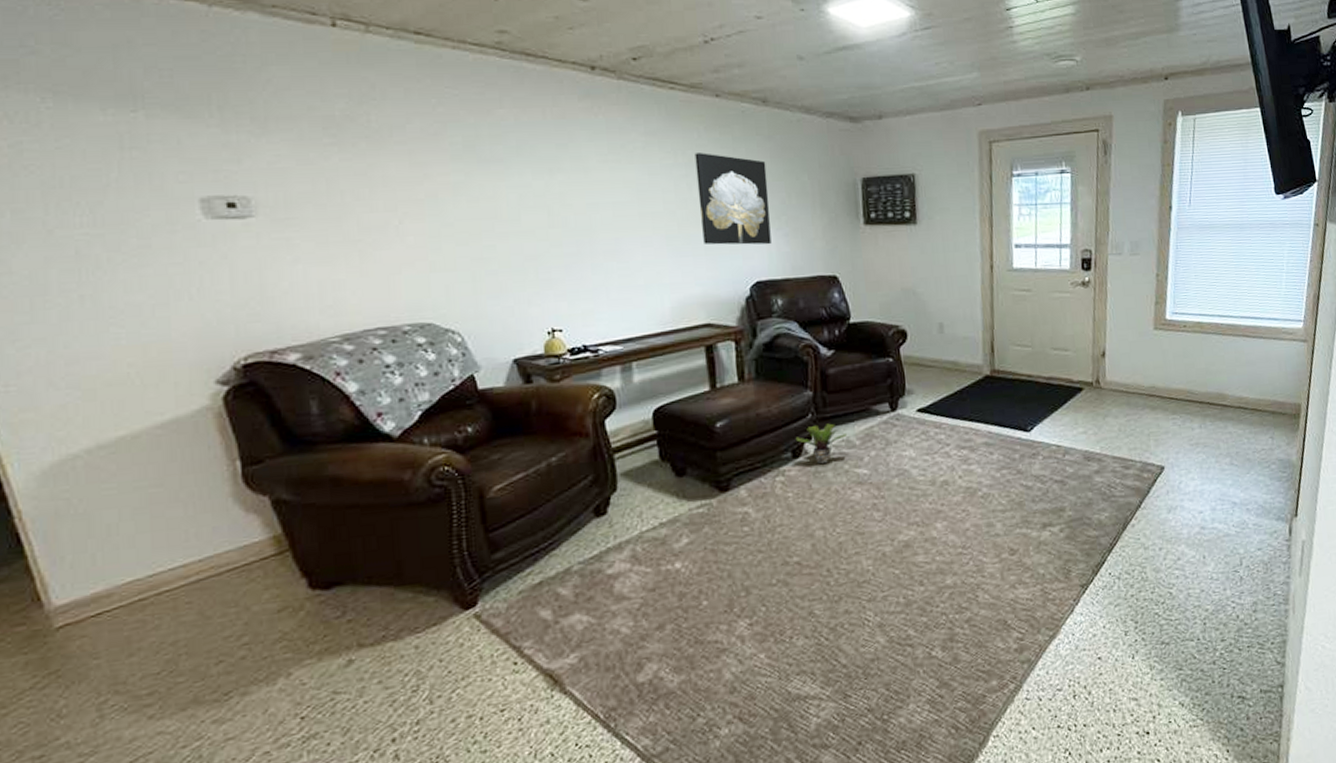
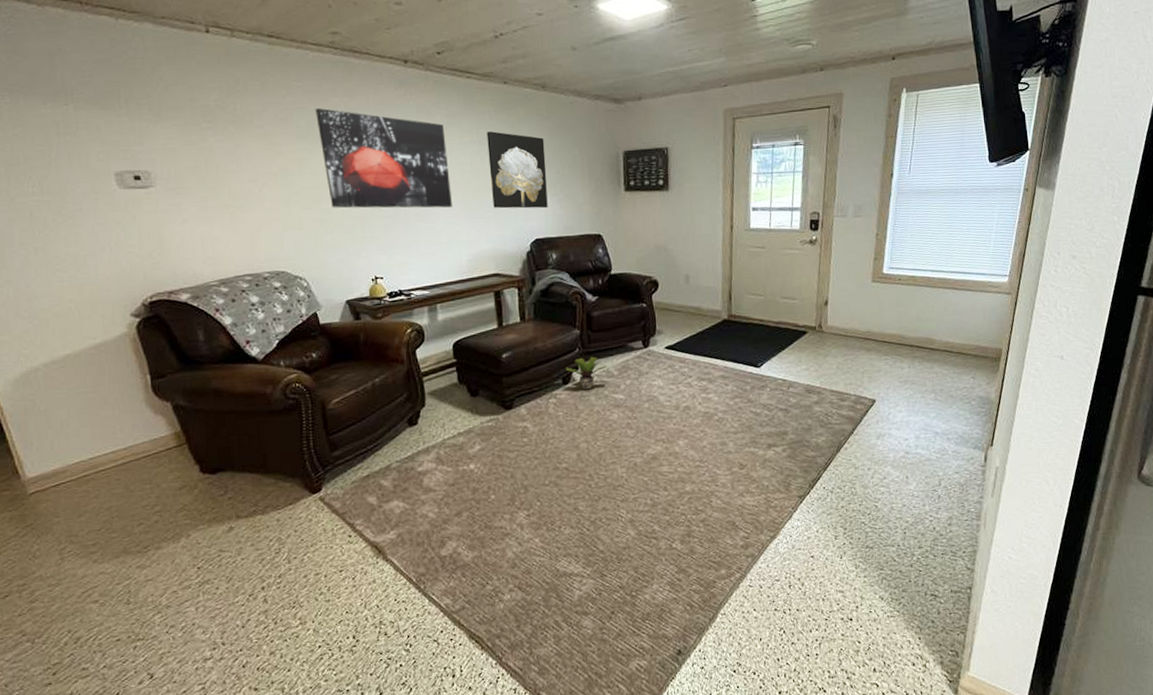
wall art: none [476,121,652,245] -> present [315,107,452,209]

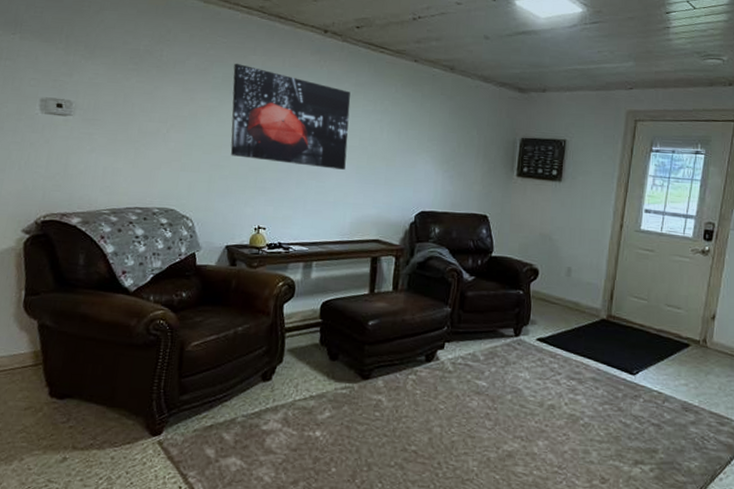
wall art: present [486,131,548,209] -> none [385,104,445,183]
potted plant: present [565,356,607,390] -> none [430,337,474,372]

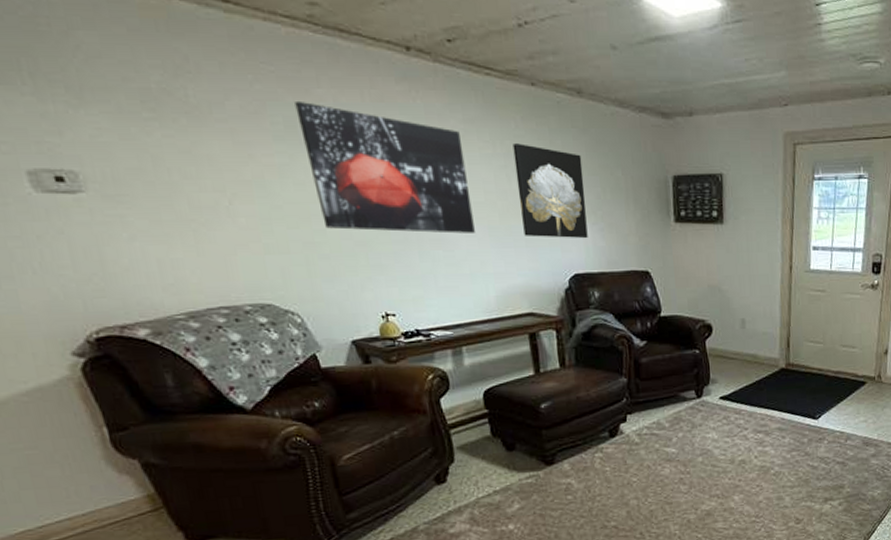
wall art: none [385,104,445,183] -> present [512,144,588,239]

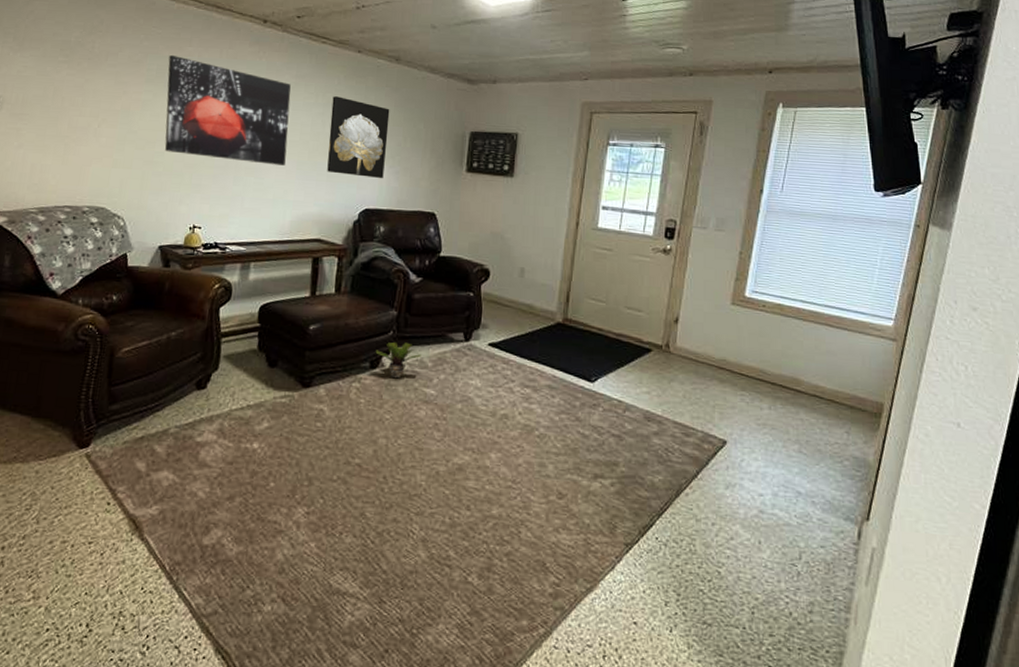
potted plant: none [612,407,657,444] -> present [375,342,421,379]

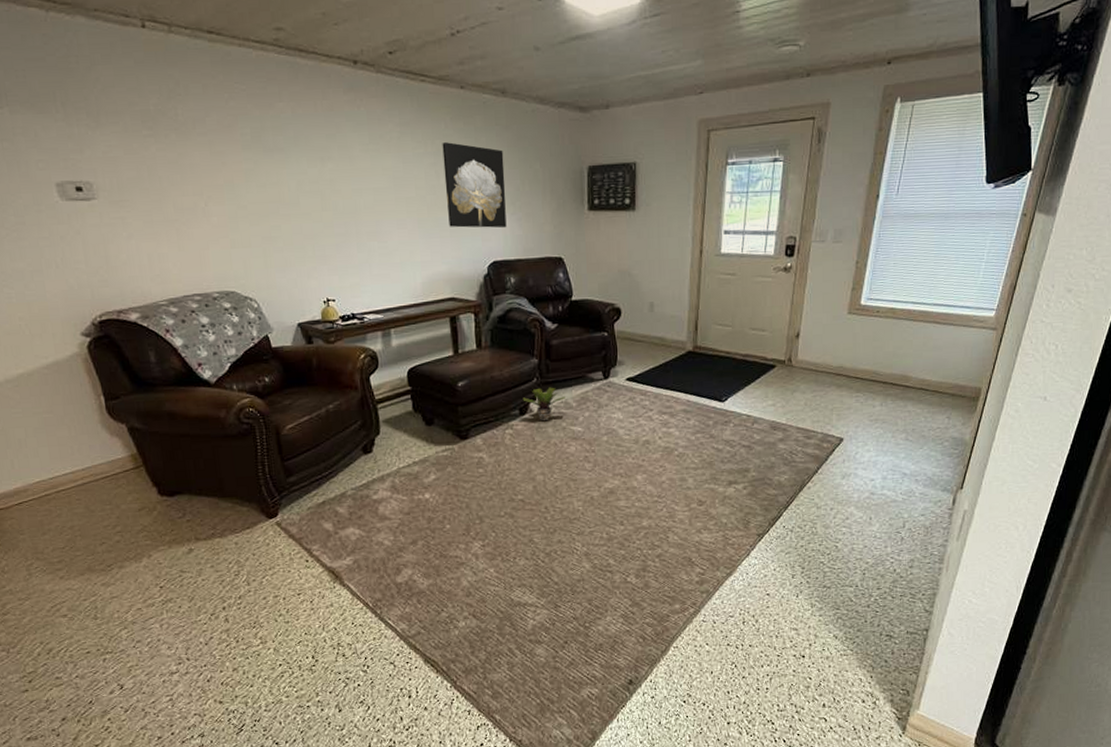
wall art: present [164,54,291,166] -> none [260,113,406,226]

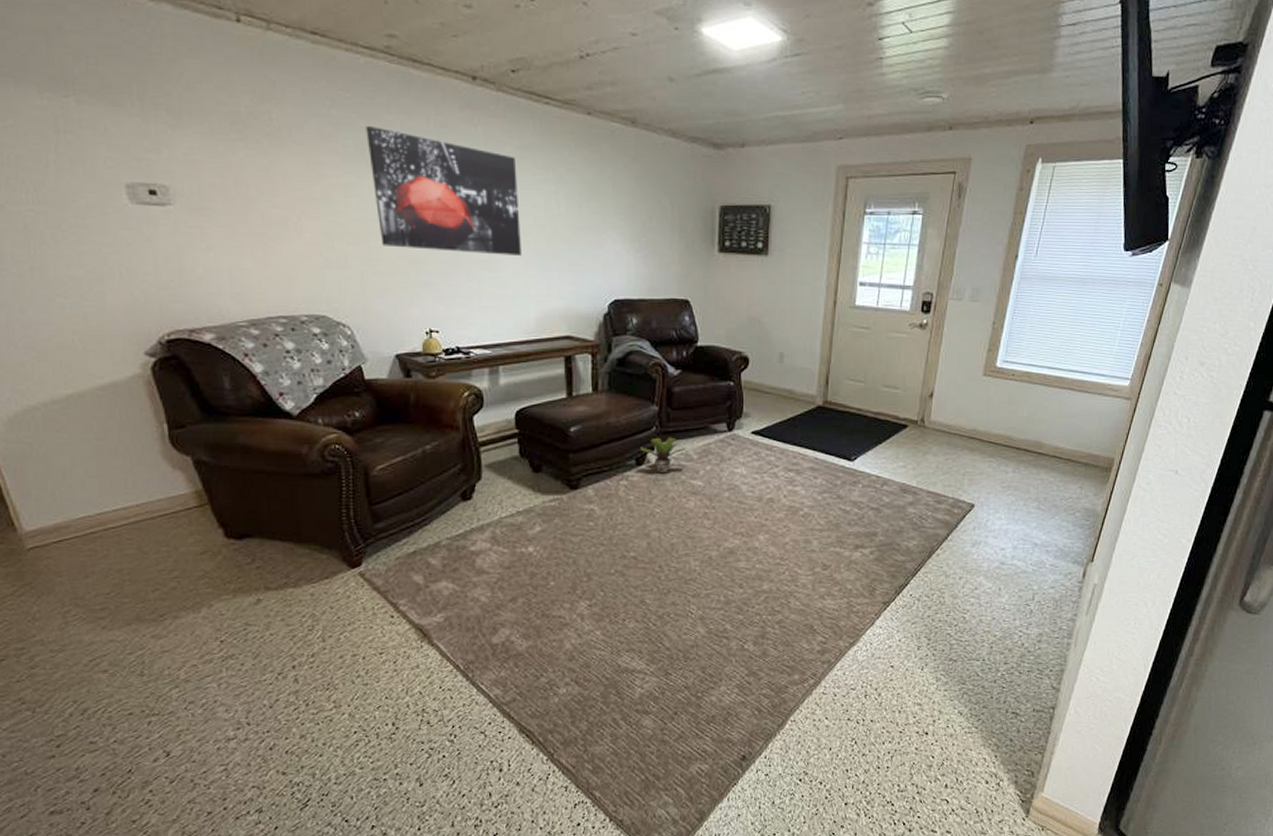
wall art: none [260,113,406,226] -> present [366,125,521,255]
wall art: present [442,142,507,229] -> none [565,170,631,265]

